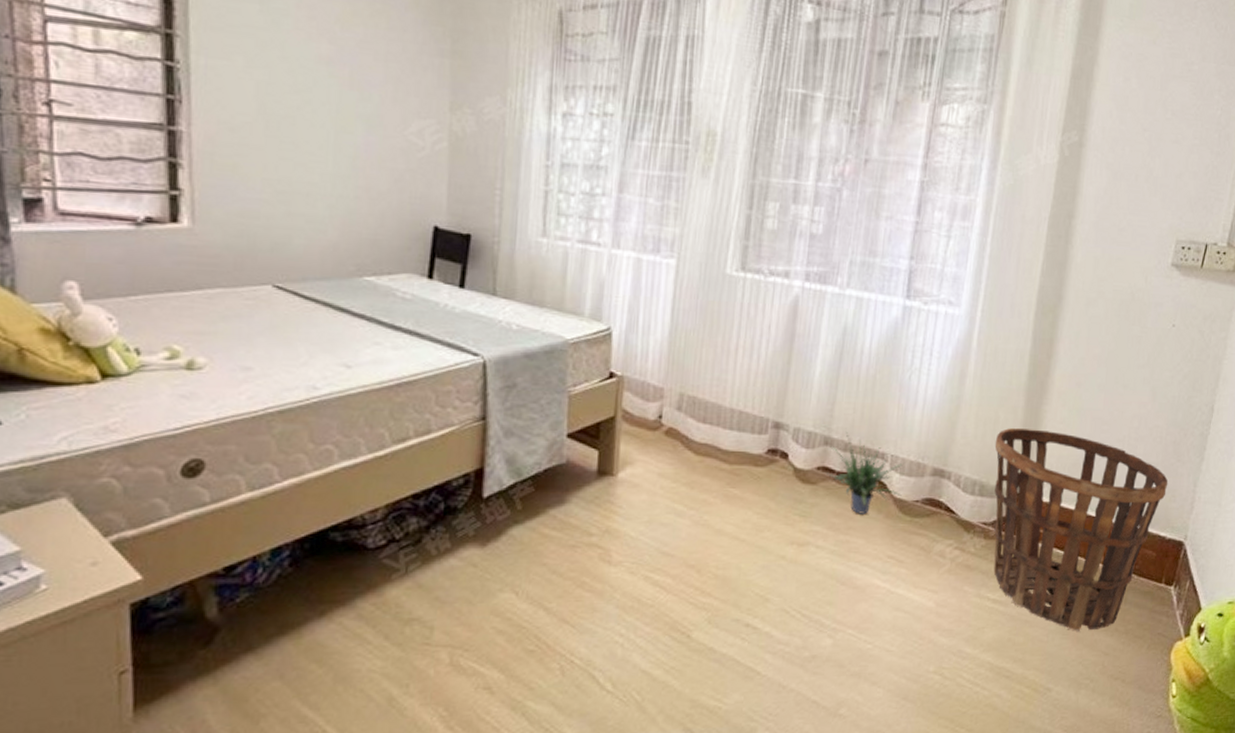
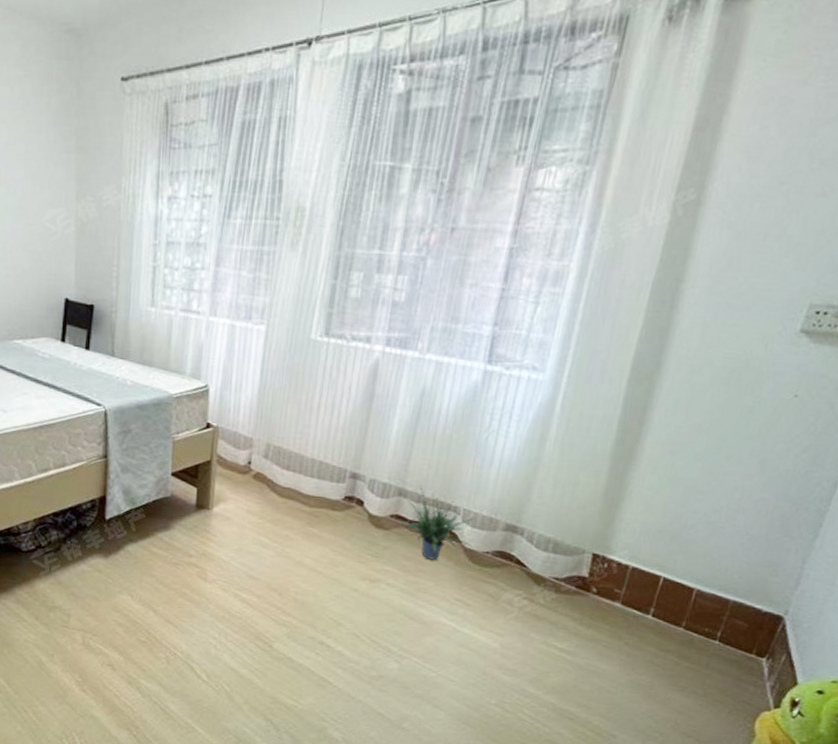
basket: present [993,428,1168,631] -> none [562,491,771,689]

